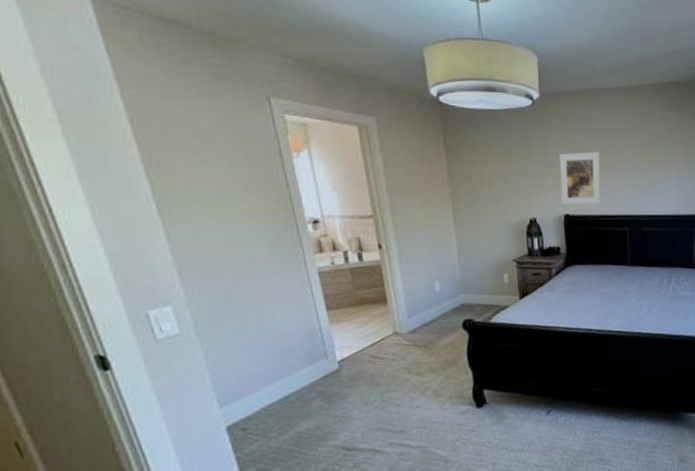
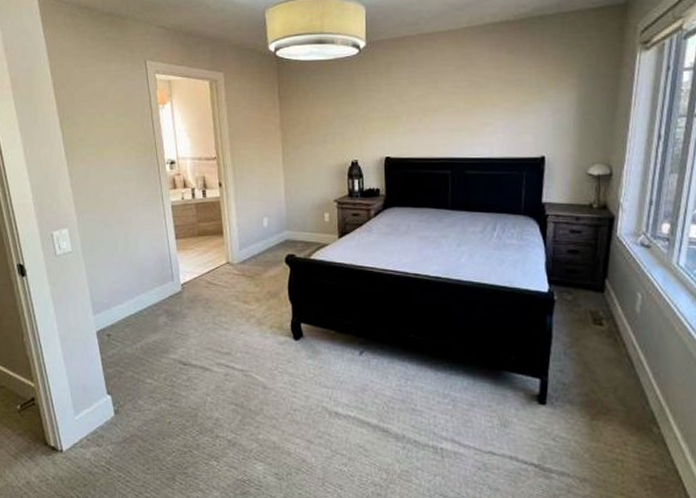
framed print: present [559,152,602,205] -> none [382,95,424,147]

